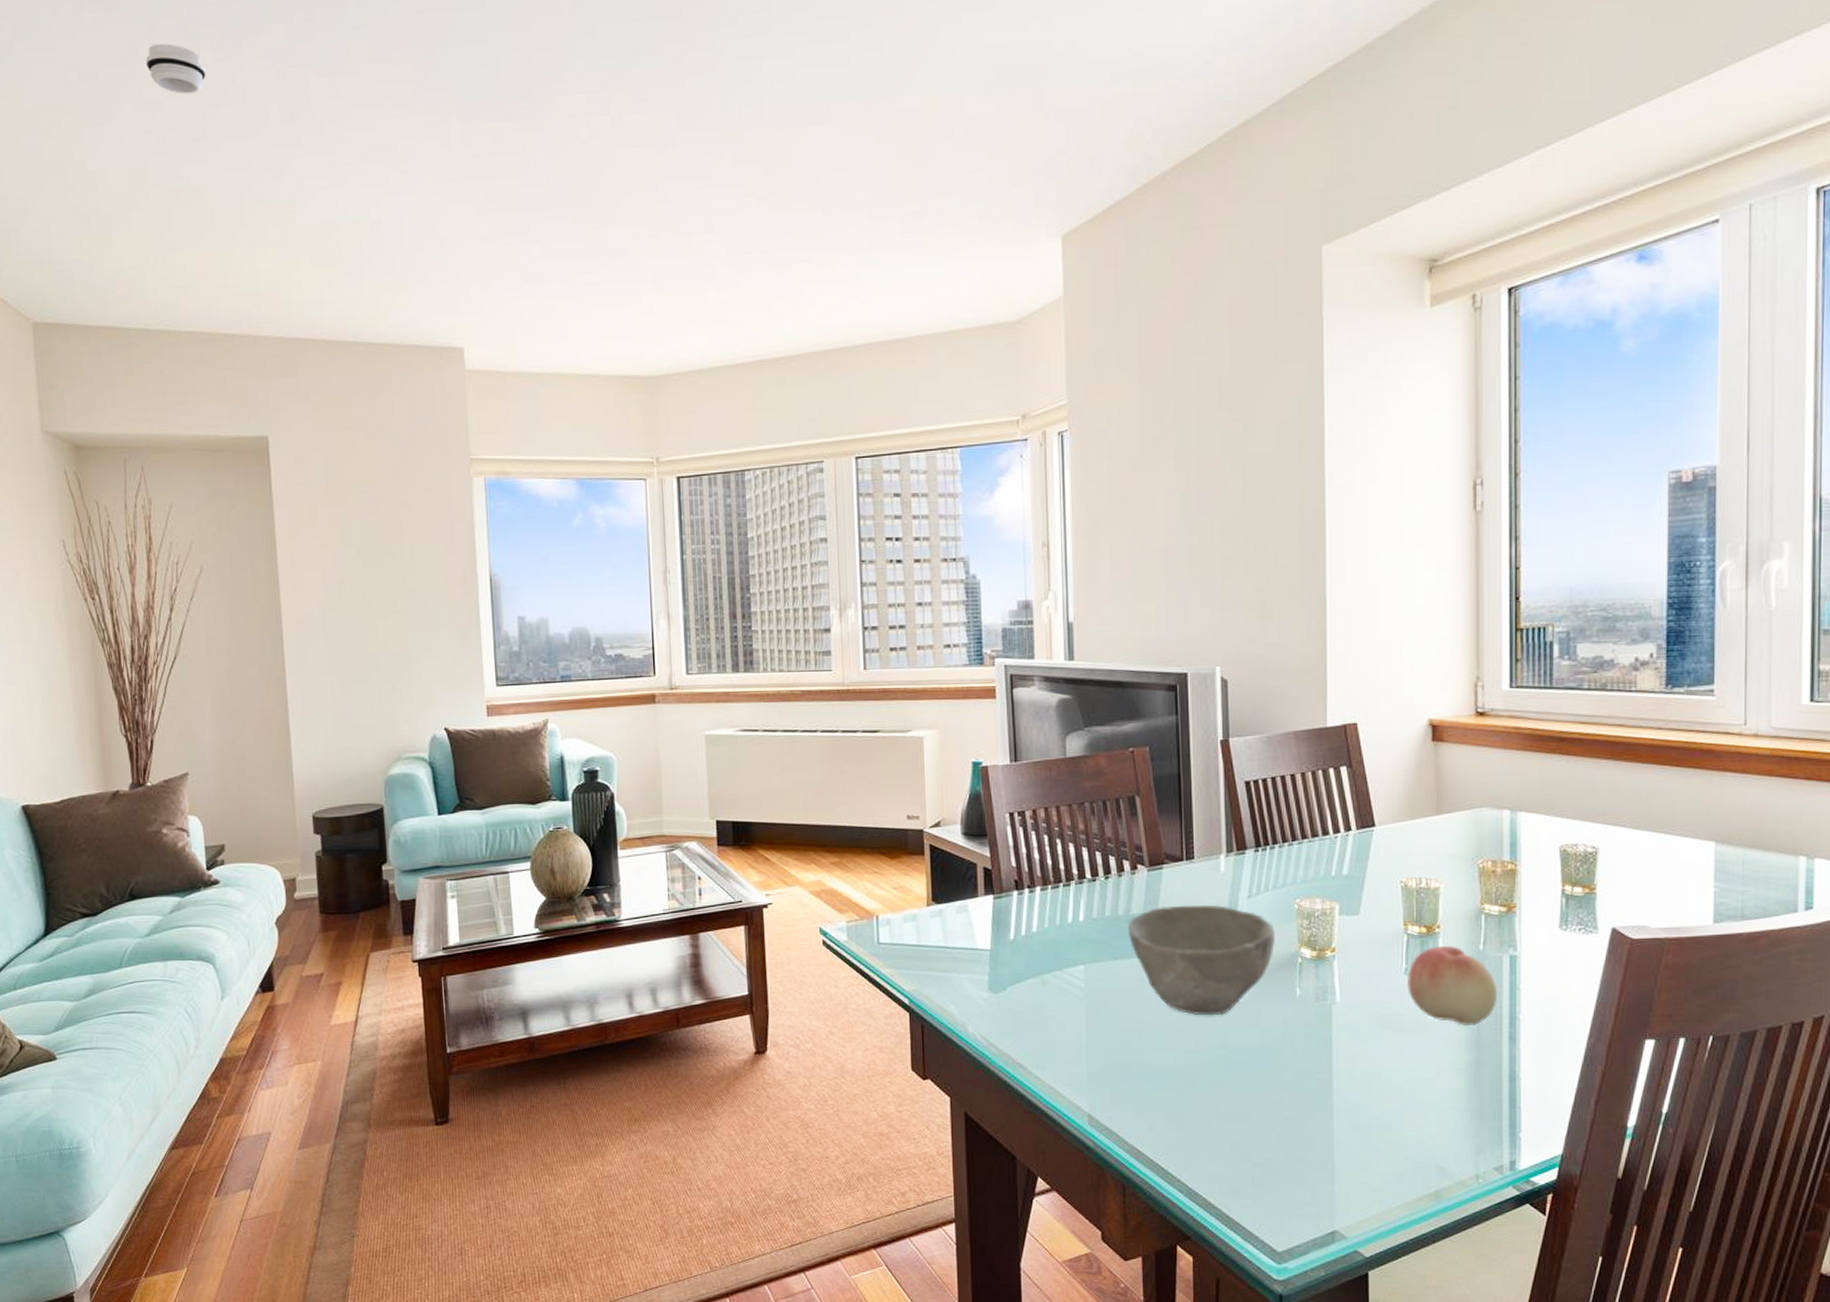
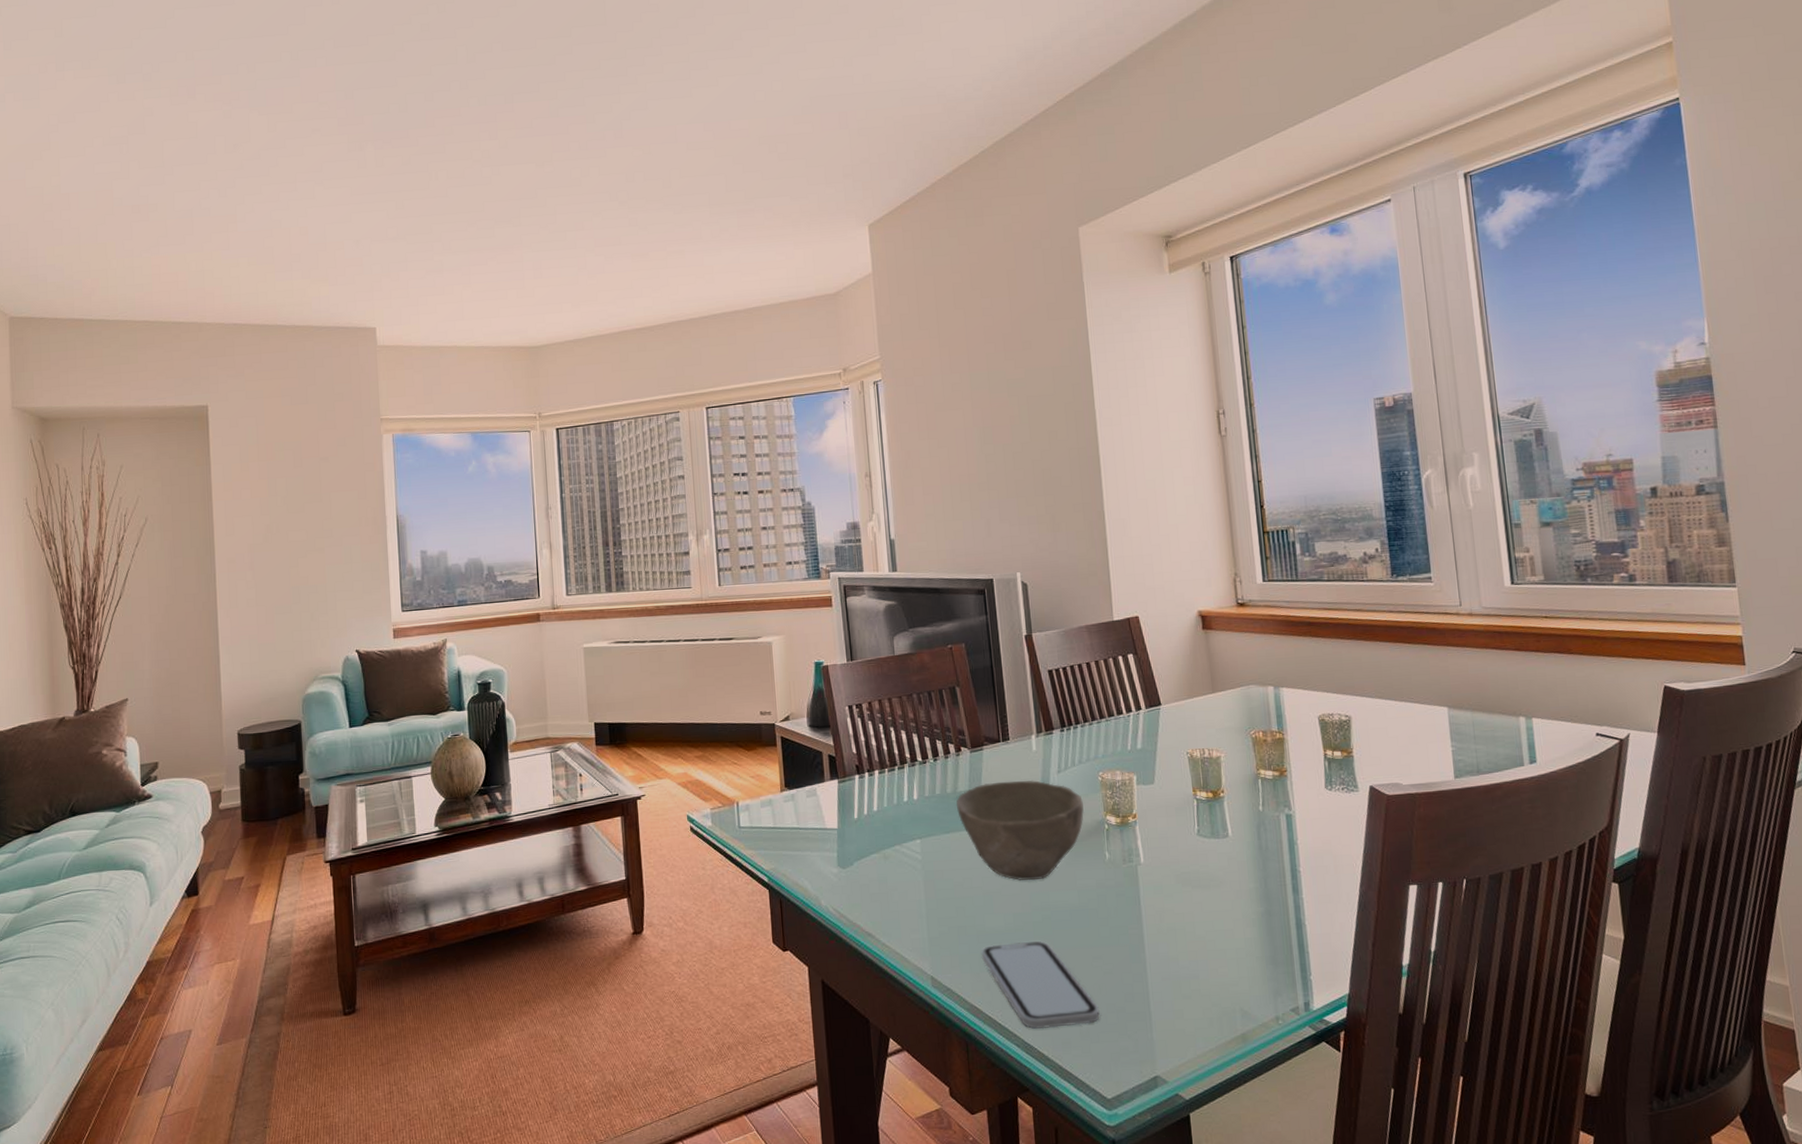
smoke detector: present [145,43,206,95] -> none [115,92,165,132]
smartphone: none [1145,1081,1276,1176] -> present [980,940,1100,1029]
fruit: present [1406,946,1497,1025] -> none [1200,808,1279,880]

